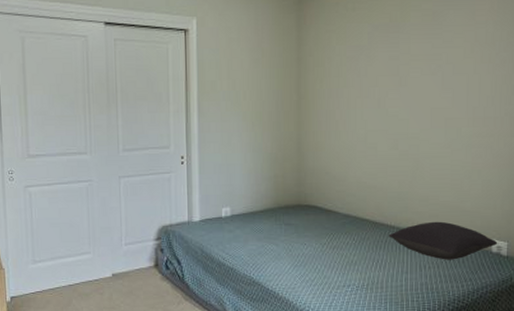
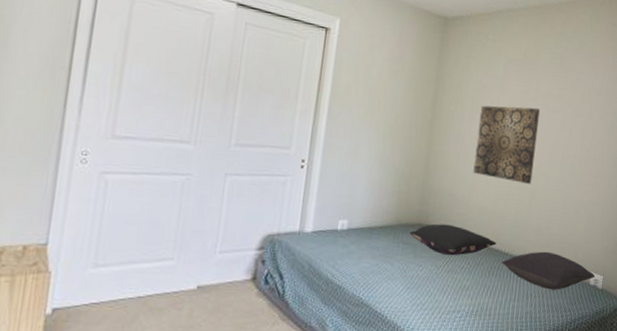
pillow: none [290,203,381,233] -> present [410,223,497,256]
wall art: none [347,72,415,154] -> present [473,105,541,184]

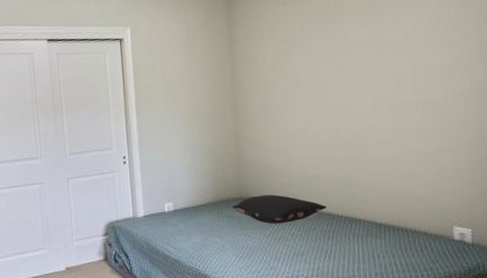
wall art: present [473,105,541,184] -> none [282,60,357,143]
pillow: present [501,251,596,290] -> none [336,209,460,249]

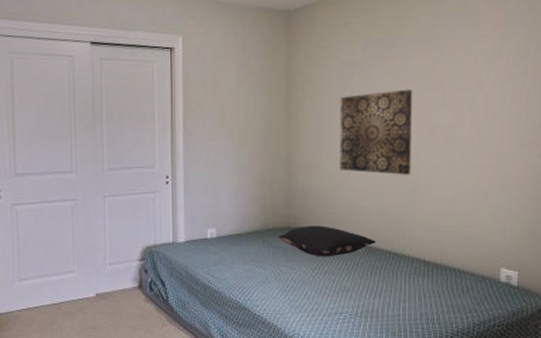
wall art: none [282,60,357,143] -> present [340,89,413,175]

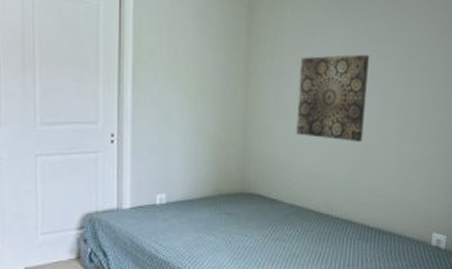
pillow: present [279,225,376,257] -> none [232,191,326,224]

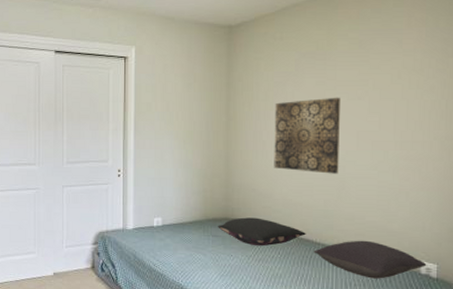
pillow: none [232,191,326,224] -> present [218,217,306,247]
pillow: none [332,213,438,253] -> present [313,240,427,279]

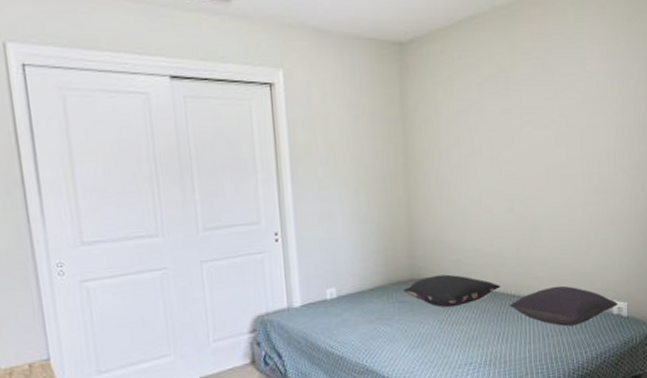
wall art: present [274,97,342,174] -> none [458,126,530,216]

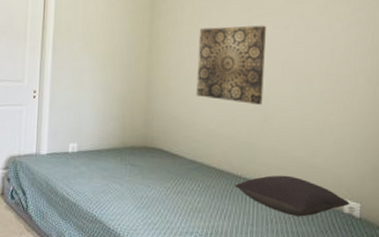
pillow: present [404,274,500,308] -> none [136,146,227,178]
wall art: none [458,126,530,216] -> present [196,25,267,105]

